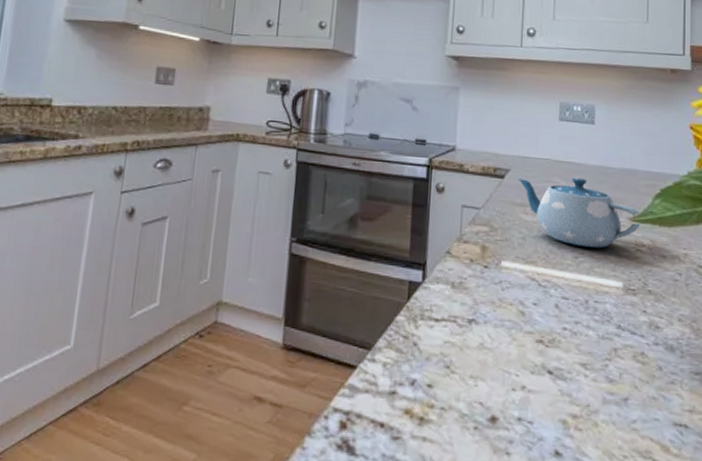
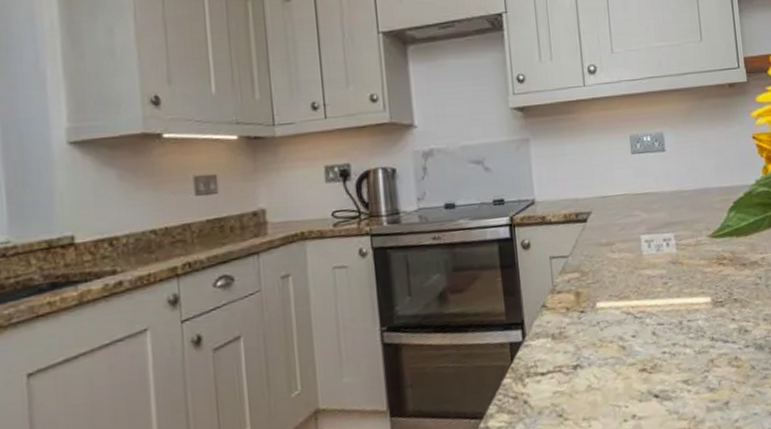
teapot: present [517,177,641,249] -> none [600,206,720,273]

